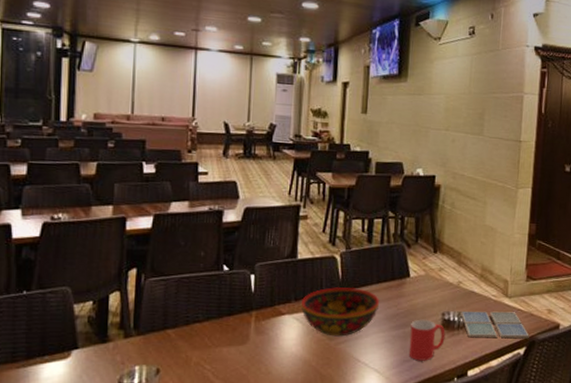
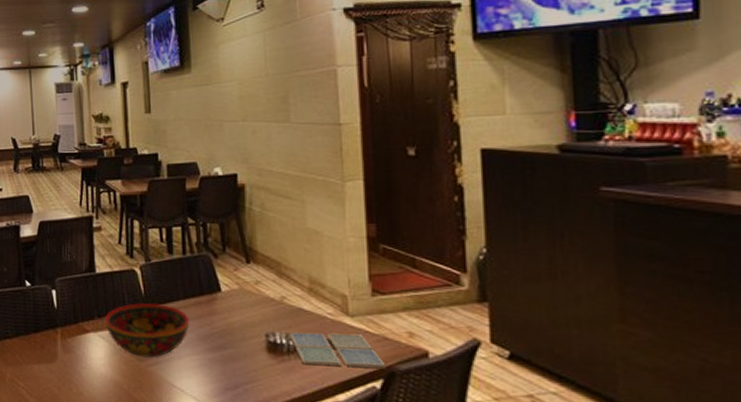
mug: present [408,319,446,361] -> none [229,340,273,390]

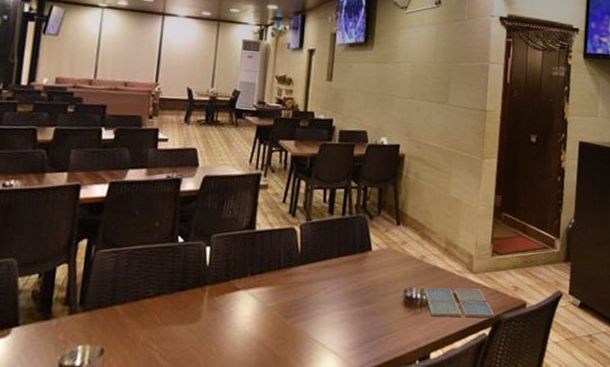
bowl: present [105,303,190,358] -> none [257,261,340,315]

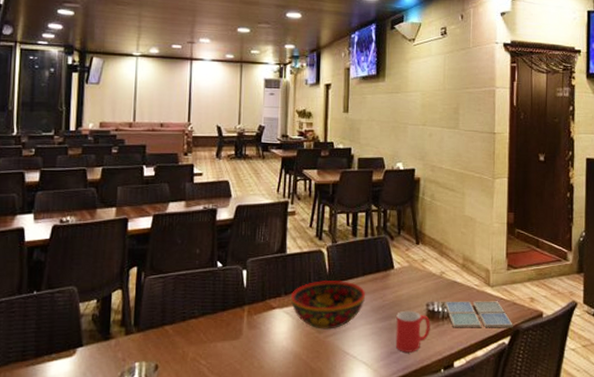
bowl: none [257,261,340,315] -> present [291,281,366,329]
mug: none [368,296,408,342] -> present [395,310,431,352]

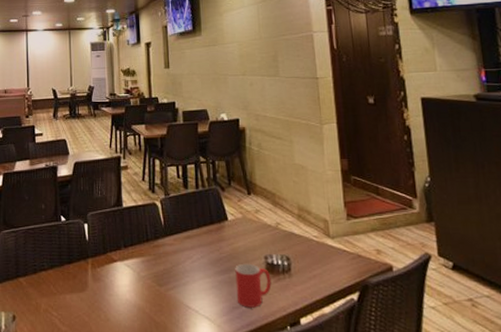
bowl: present [291,281,366,329] -> none [131,233,203,283]
drink coaster: present [444,301,513,328] -> none [283,253,361,283]

